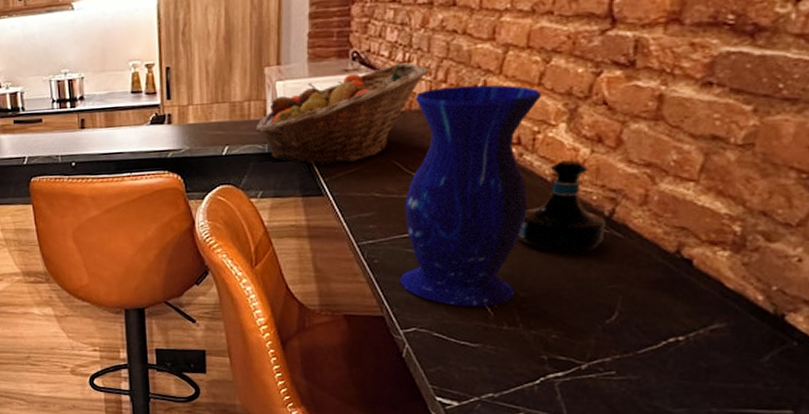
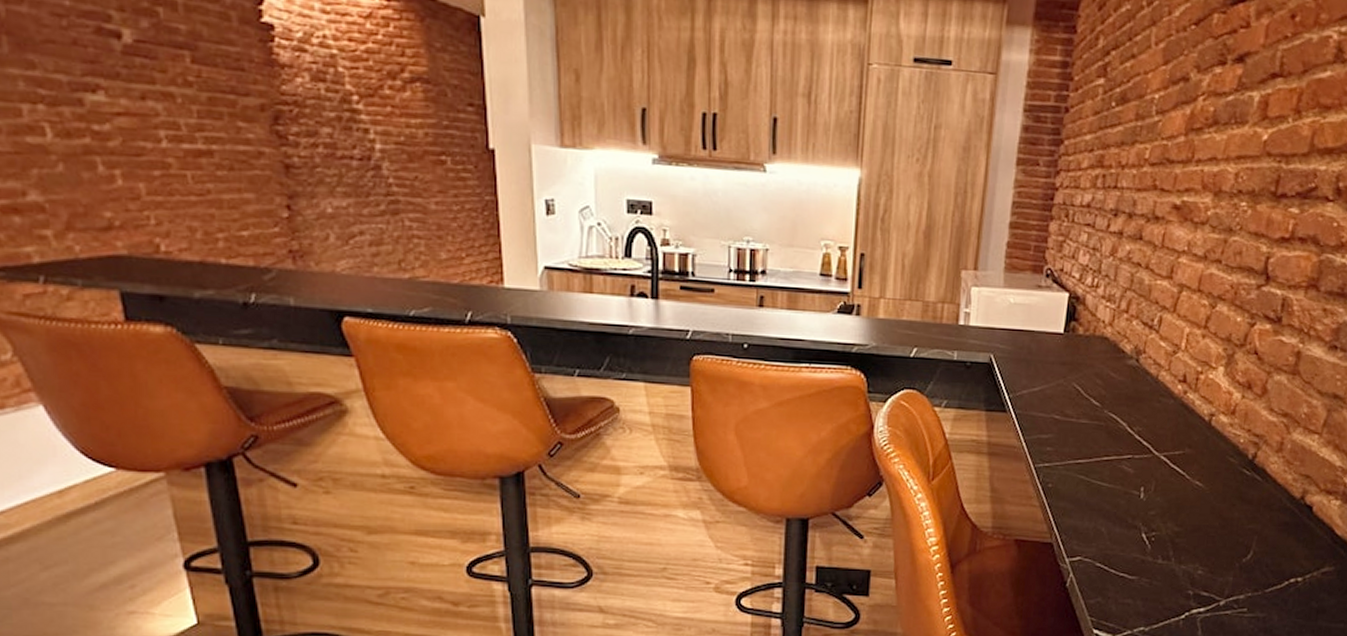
fruit basket: present [255,63,429,166] -> none [946,287,1114,381]
vase: present [400,84,542,307] -> none [1070,317,1206,539]
tequila bottle: present [518,160,606,253] -> none [1177,402,1249,492]

